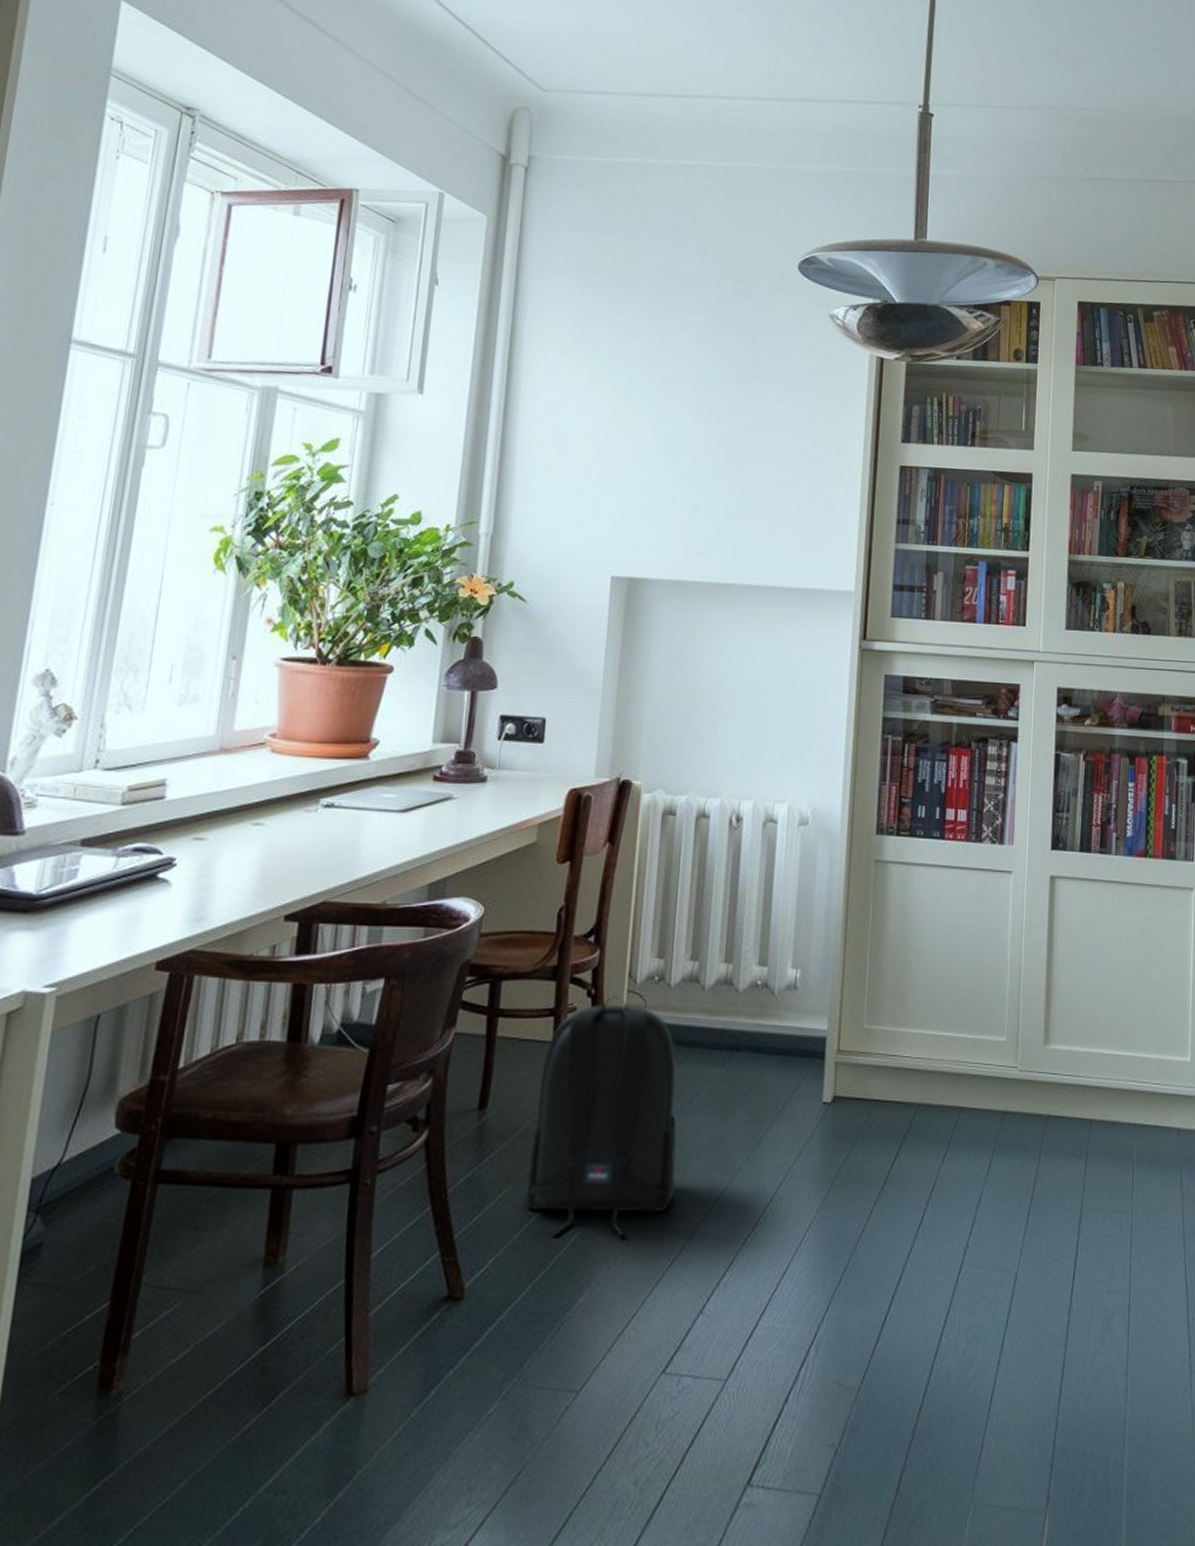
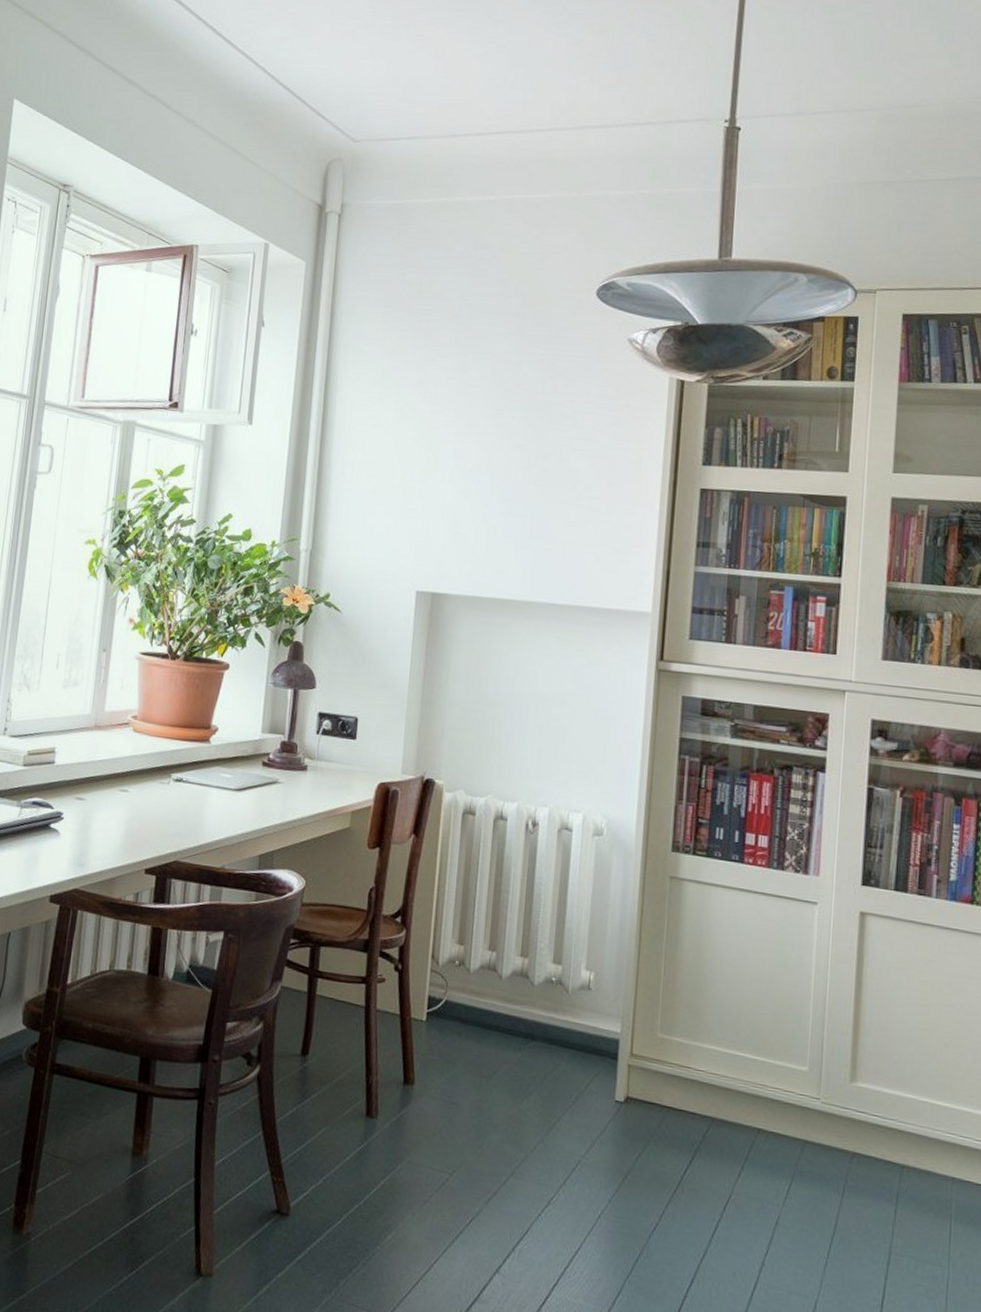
backpack: present [525,996,678,1236] -> none [341,973,476,1189]

